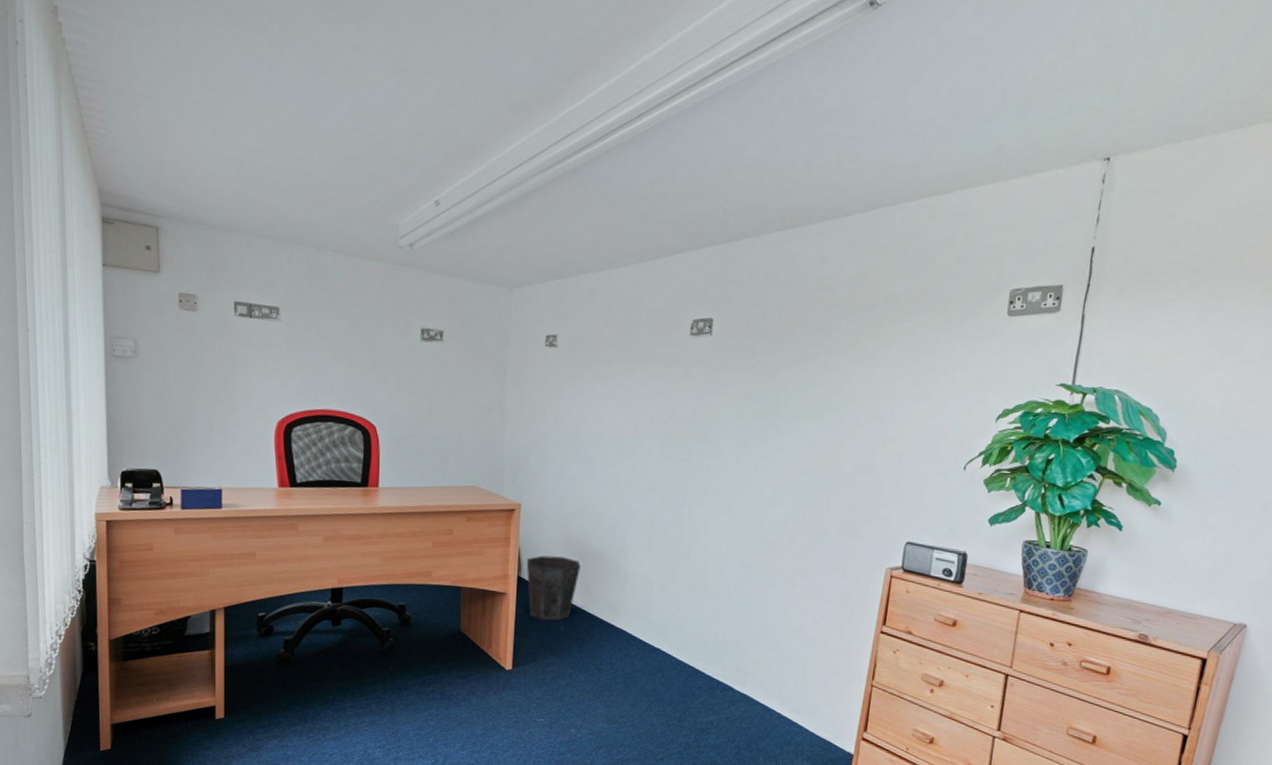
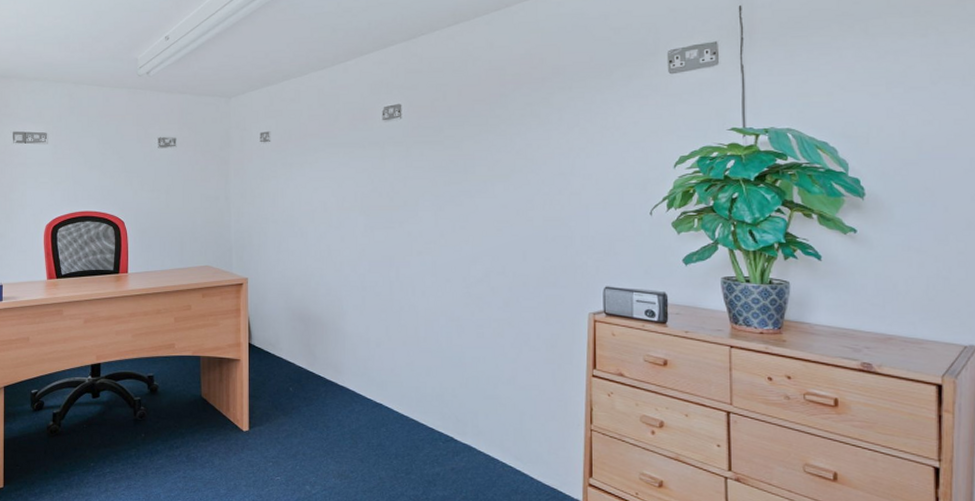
waste bin: present [526,555,581,621] -> none [255,323,303,383]

